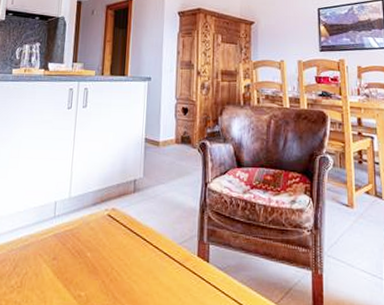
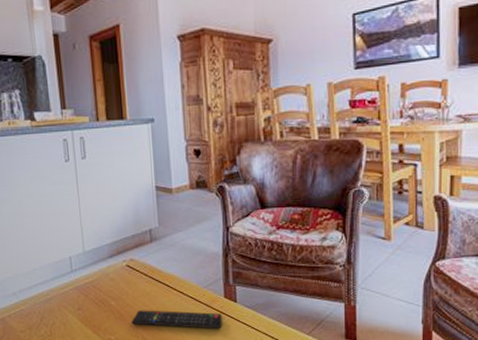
remote control: none [103,264,194,291] -> present [131,310,223,329]

